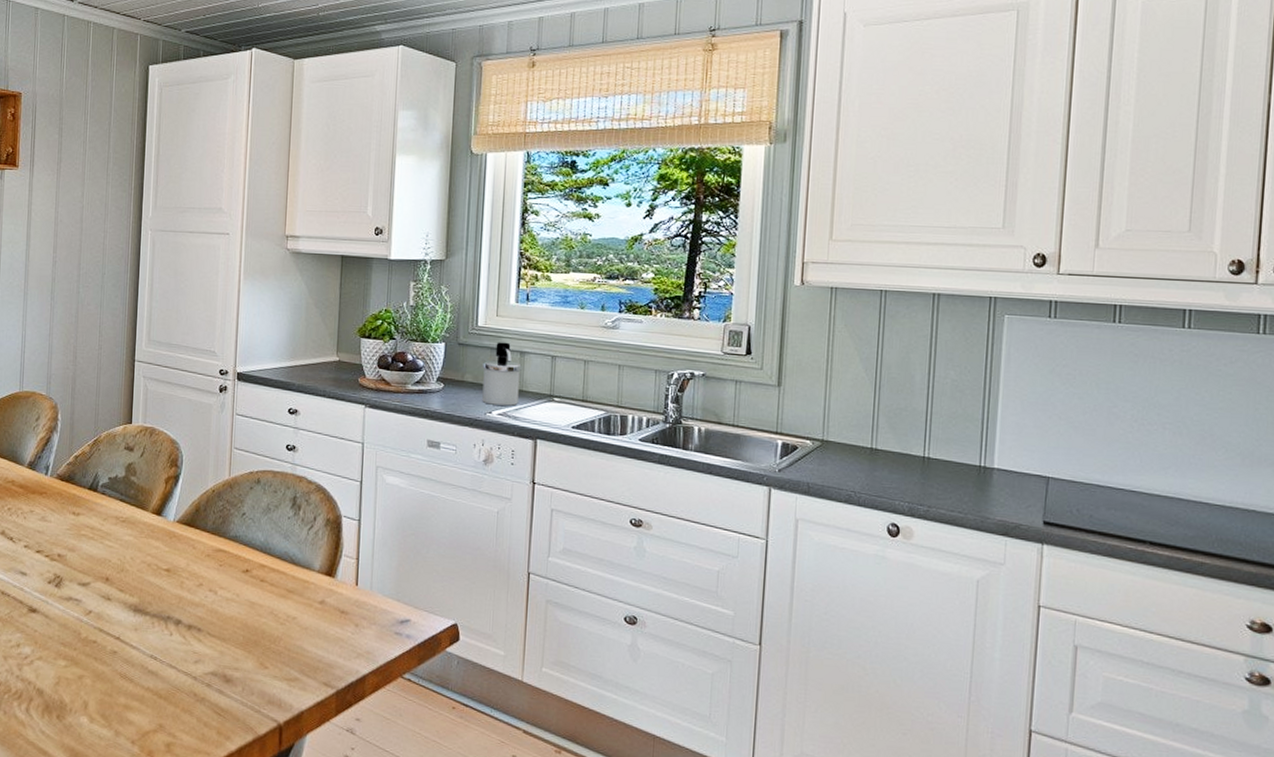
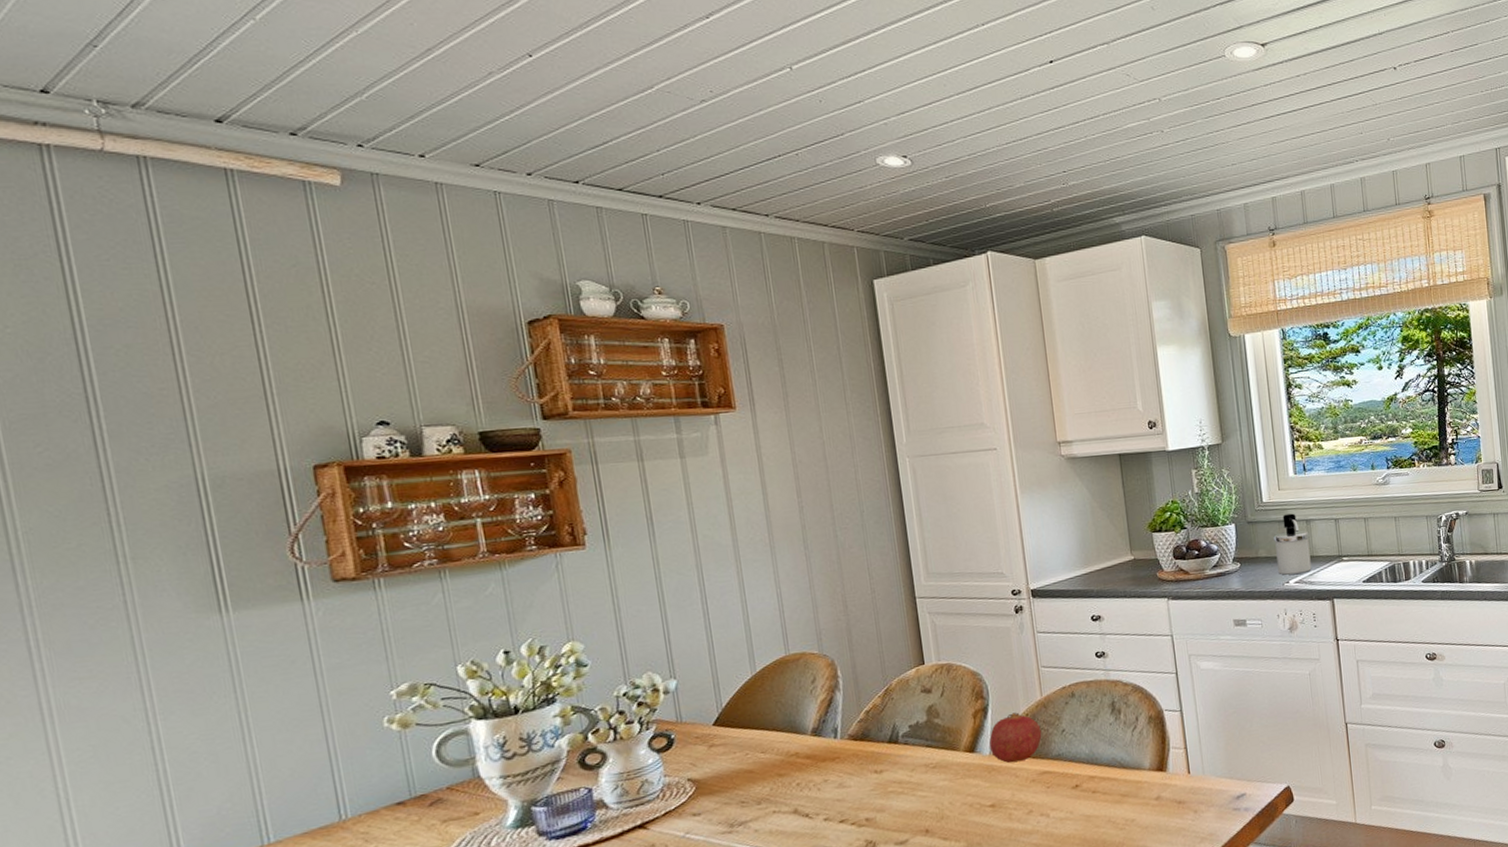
fruit: none [175,486,224,535] -> present [989,712,1042,763]

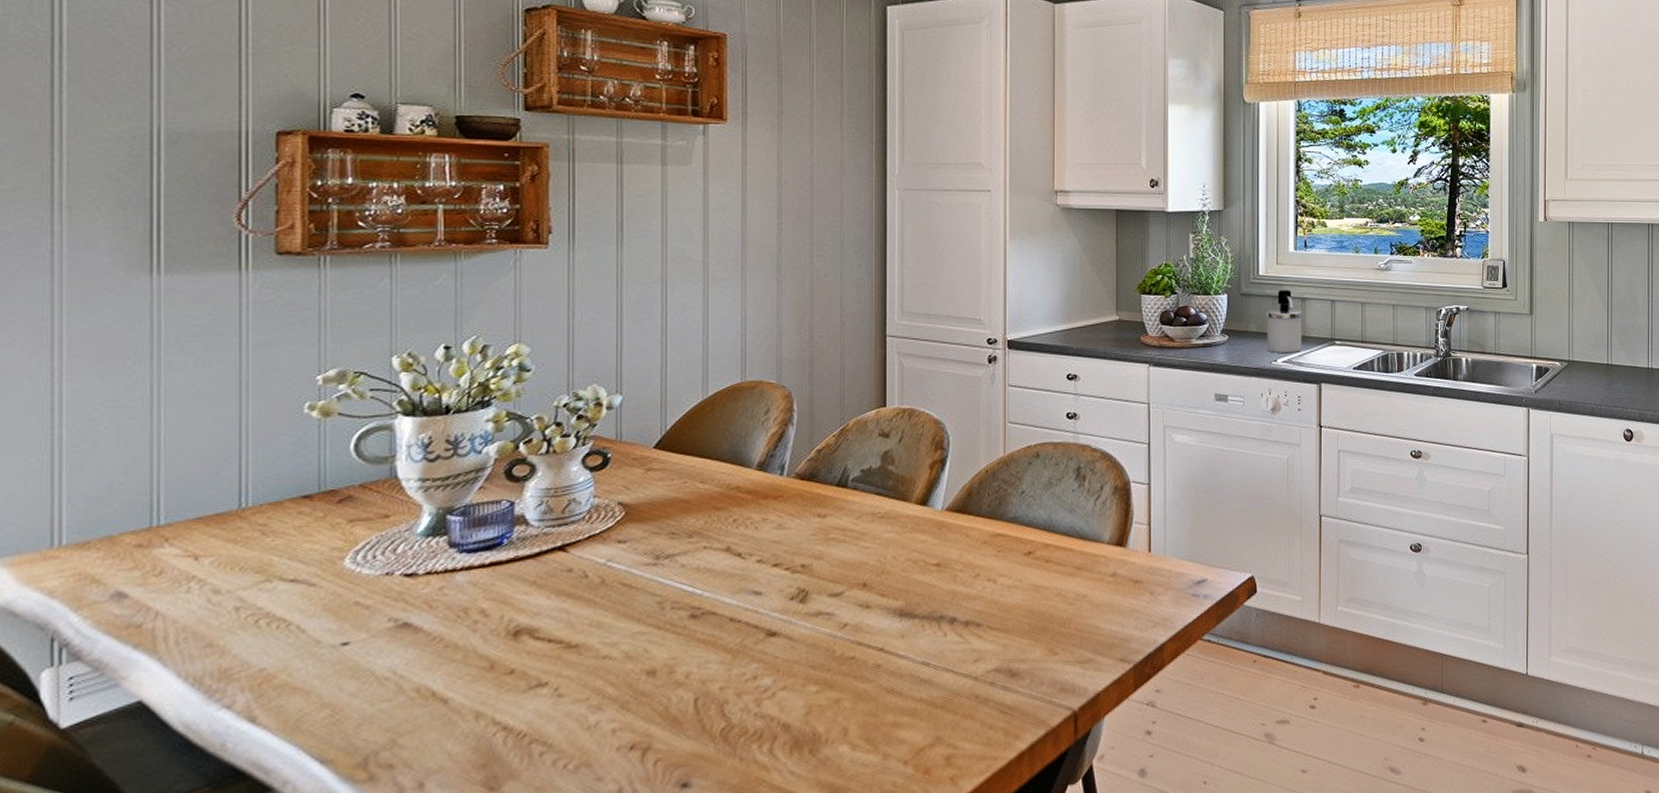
fruit: present [989,712,1042,763] -> none [943,467,1000,521]

